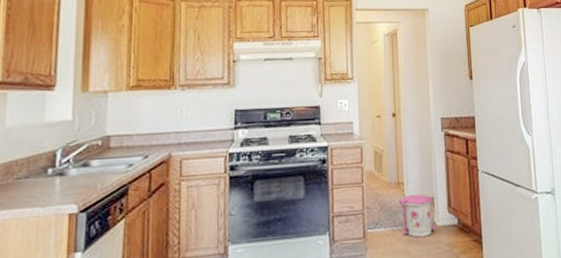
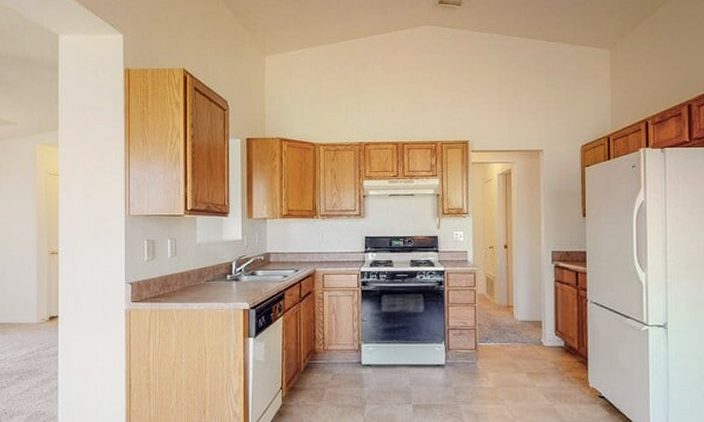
trash can: present [398,194,437,238] -> none [508,317,543,354]

